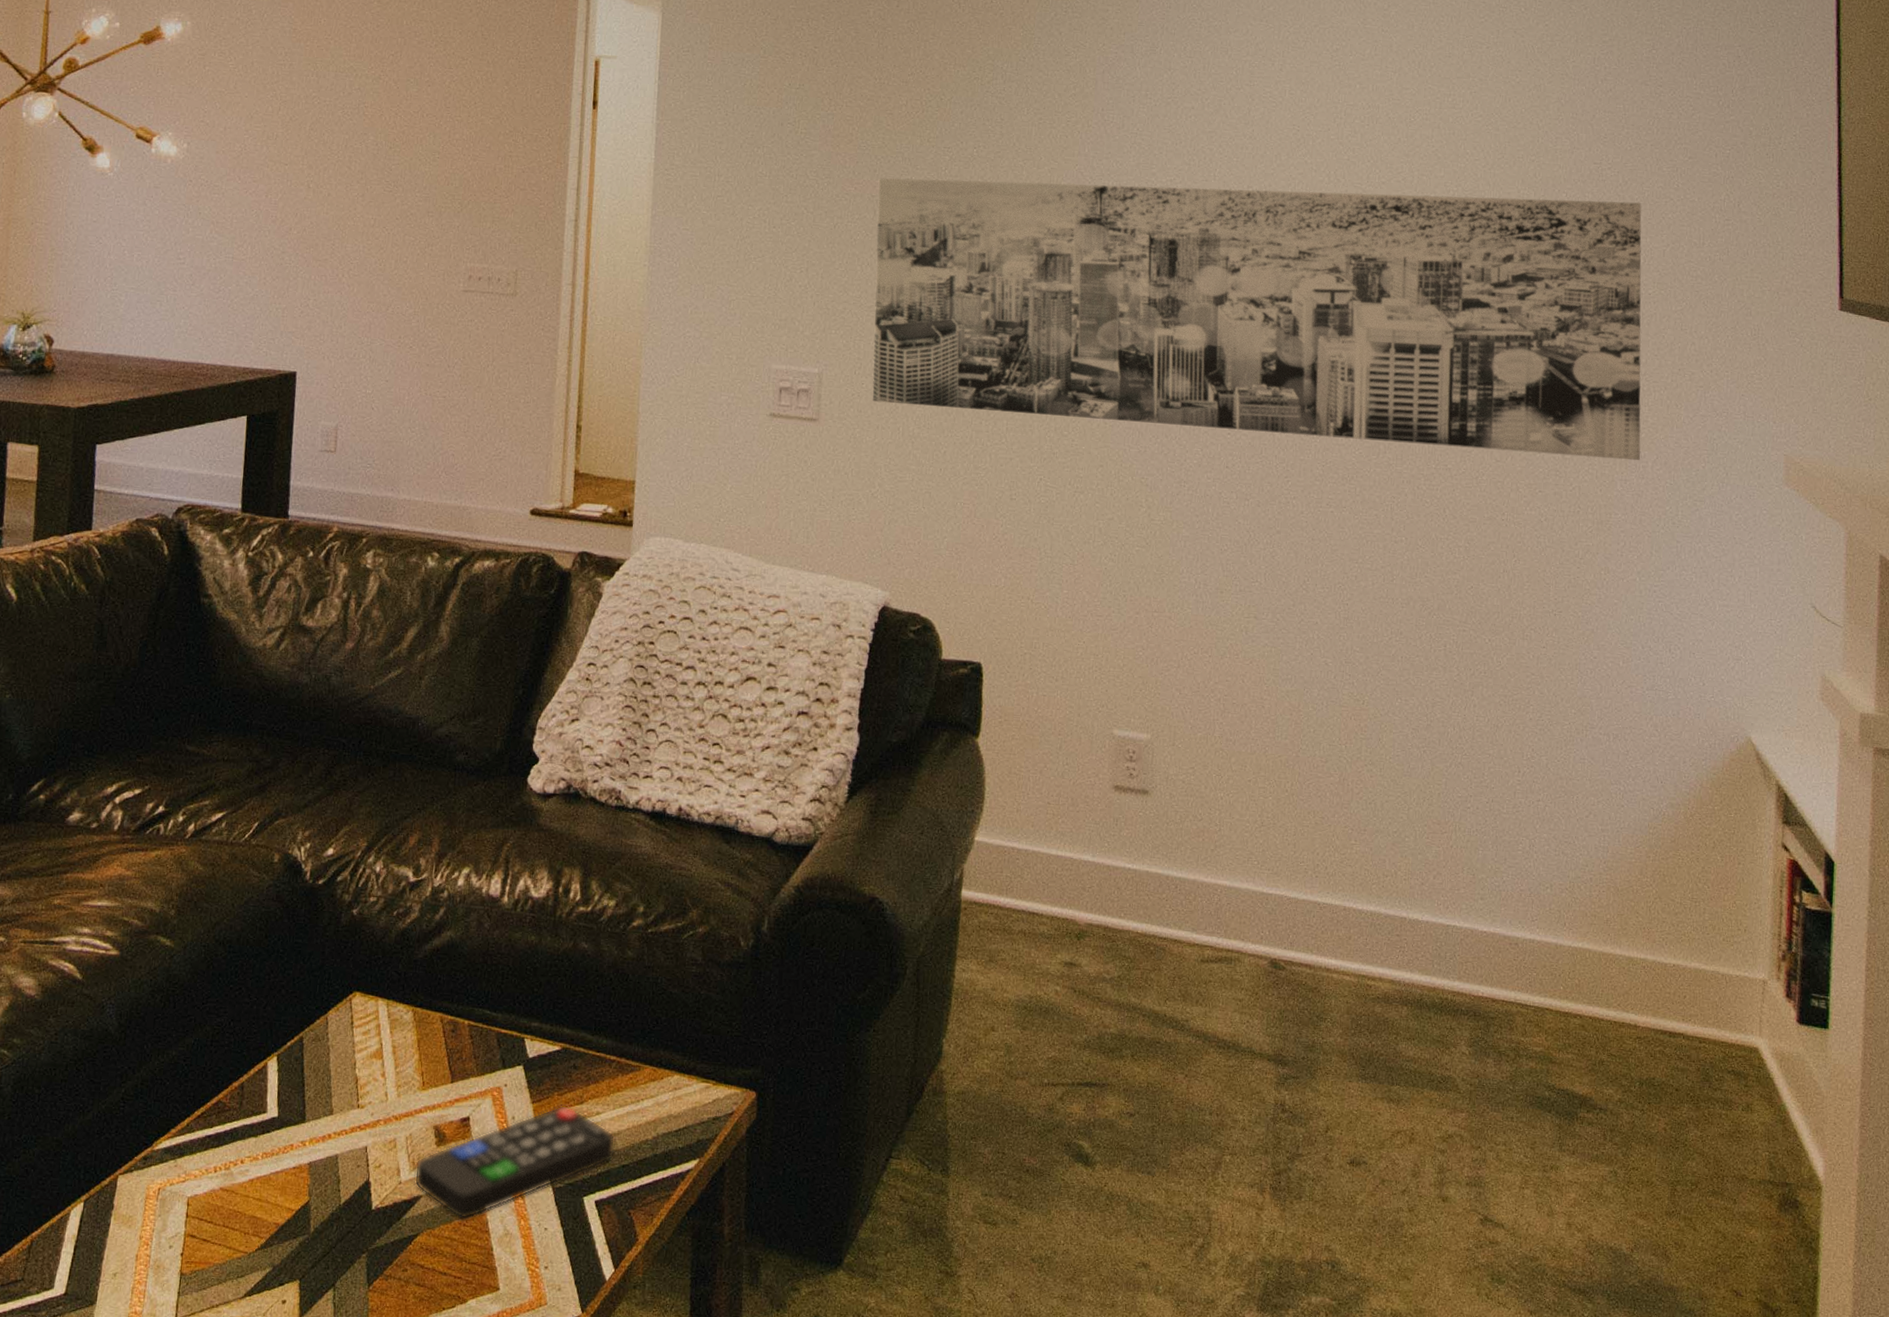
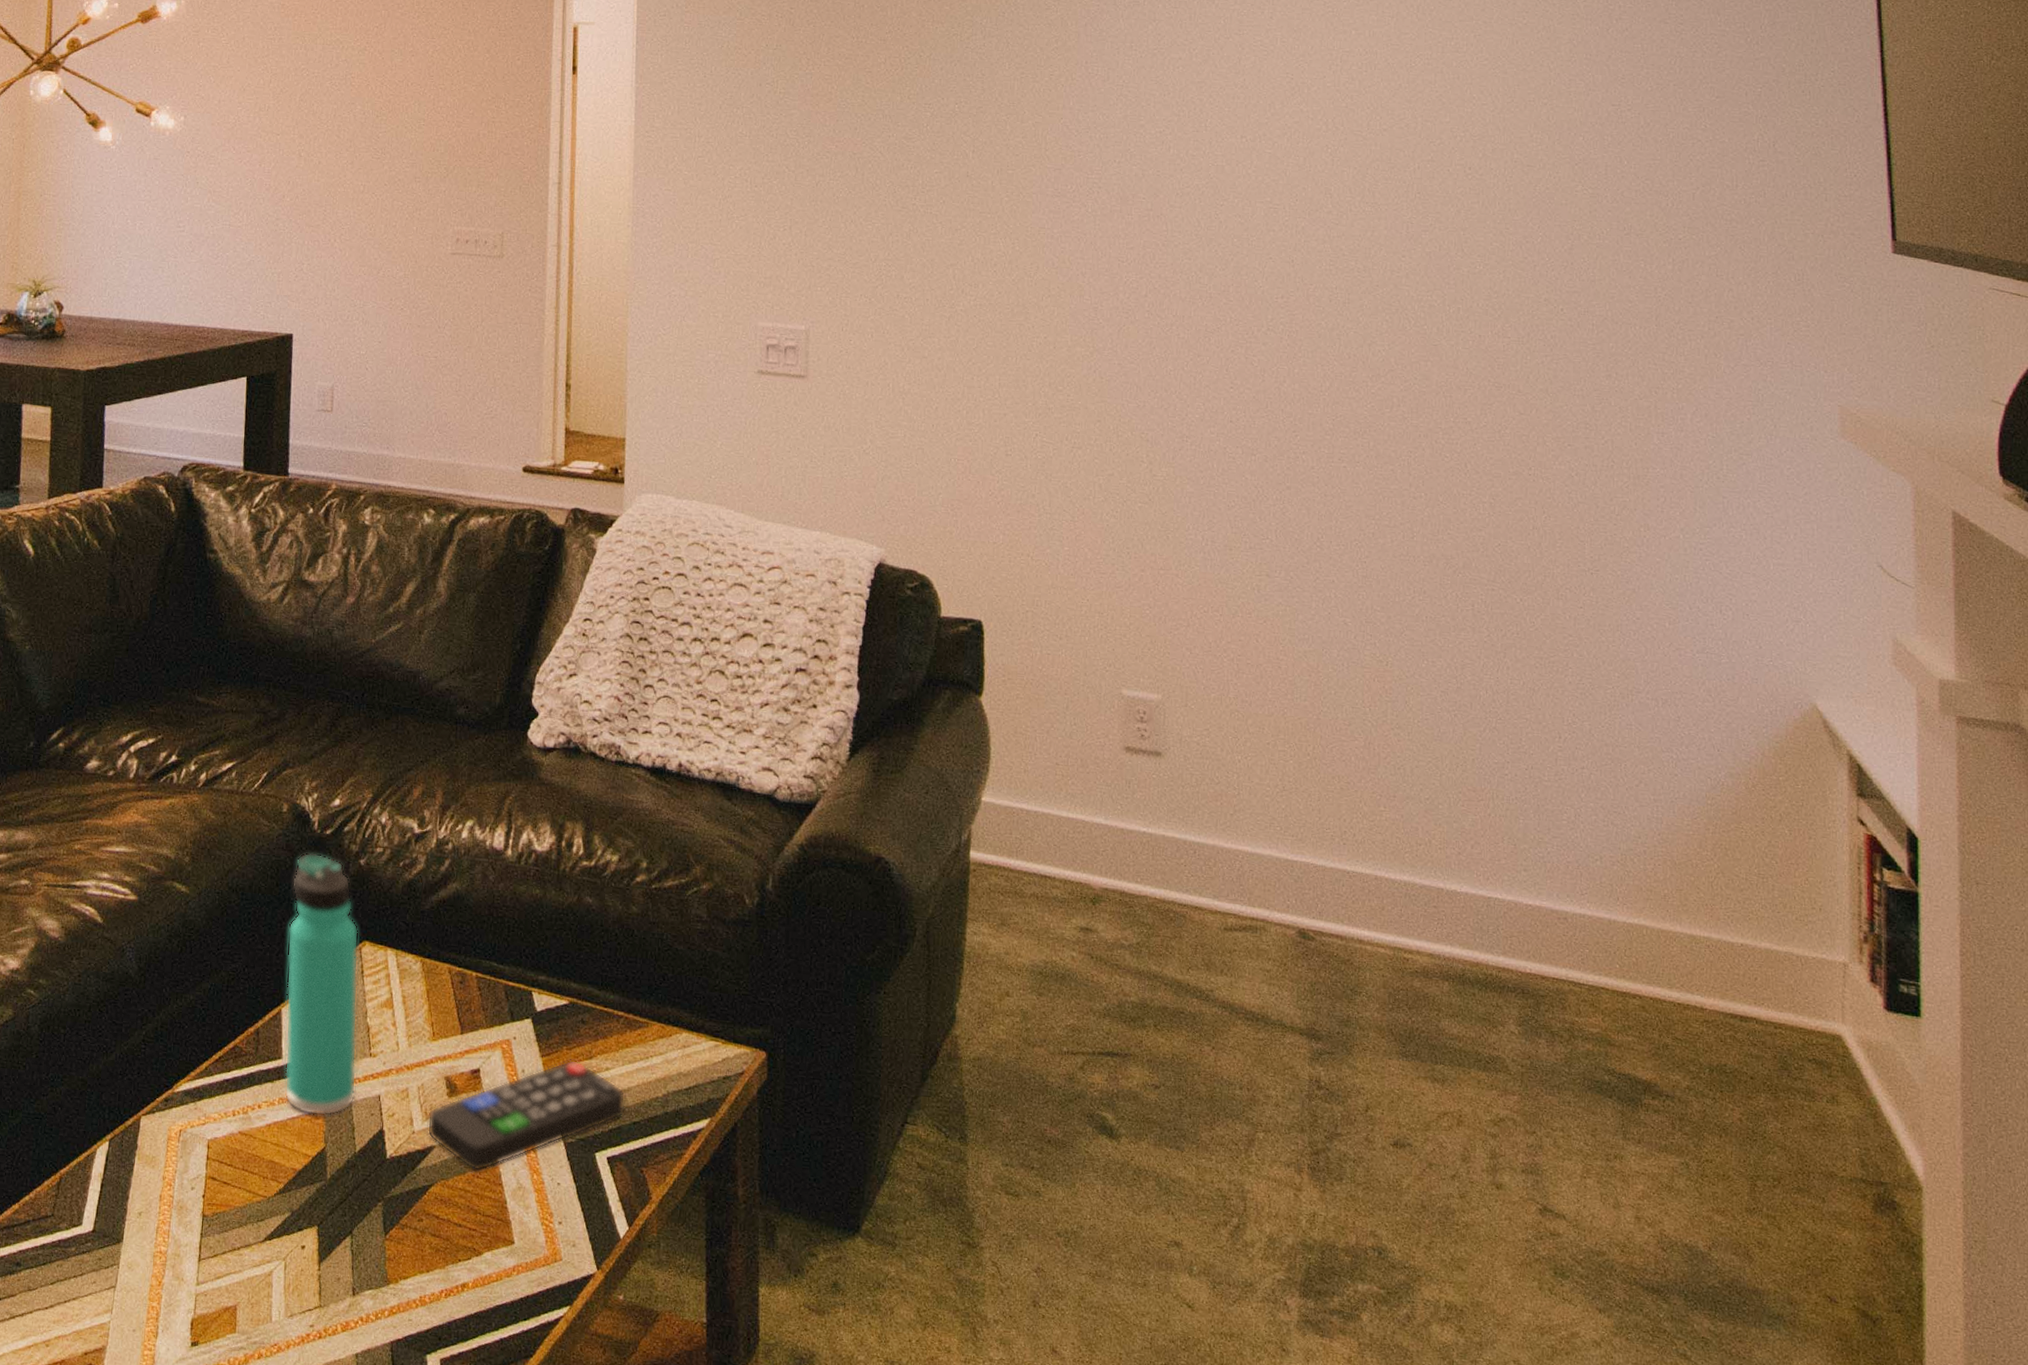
thermos bottle: none [268,903,350,1170] -> present [284,852,359,1117]
wall art: present [872,178,1642,461] -> none [859,135,1678,413]

